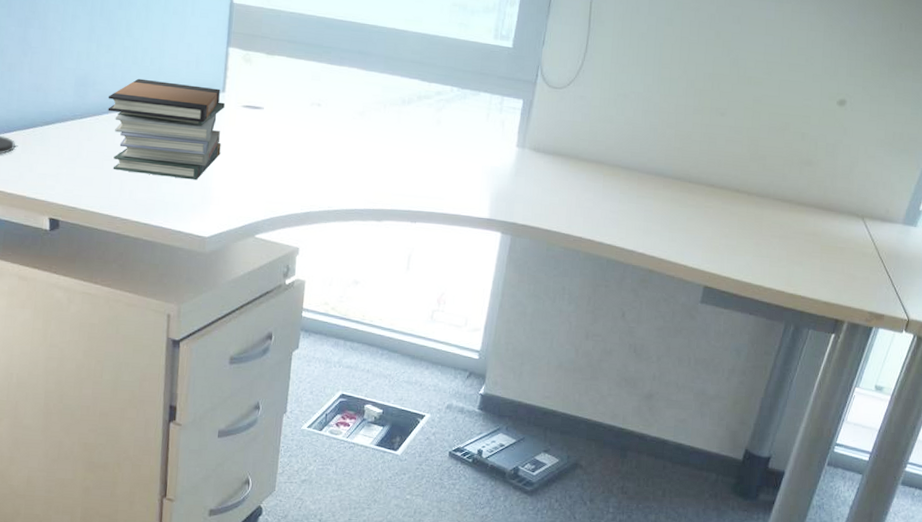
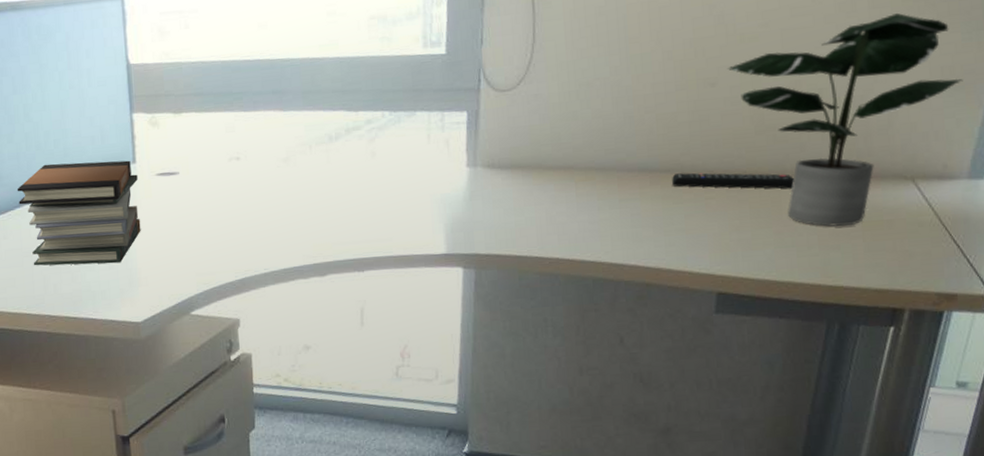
remote control: none [681,182,775,210] -> present [672,172,794,189]
potted plant: none [735,83,908,247] -> present [727,13,963,227]

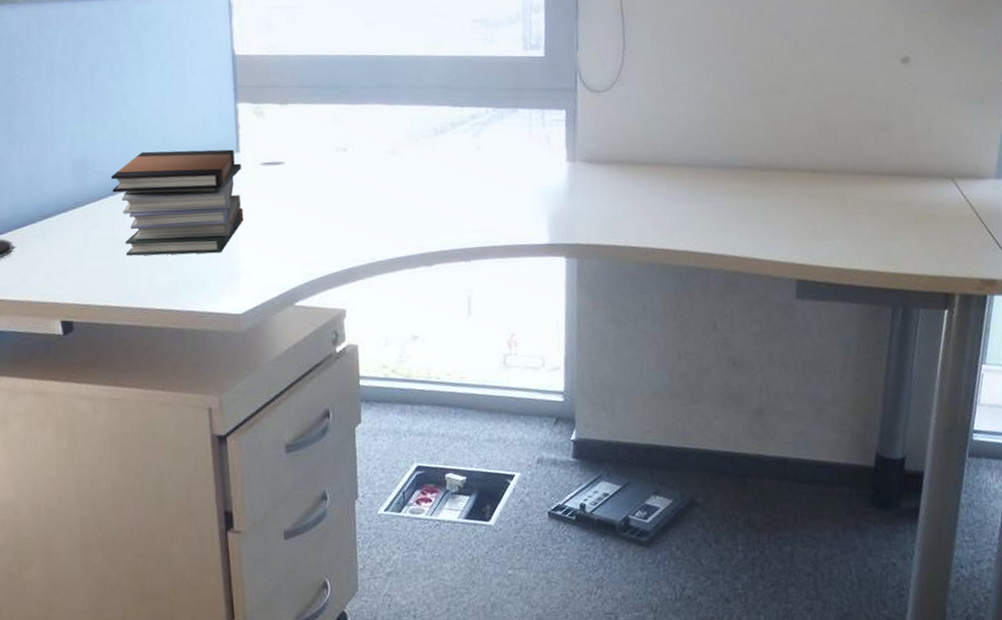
remote control: present [672,172,794,189] -> none [751,170,856,186]
potted plant: present [727,13,963,227] -> none [792,36,984,220]

